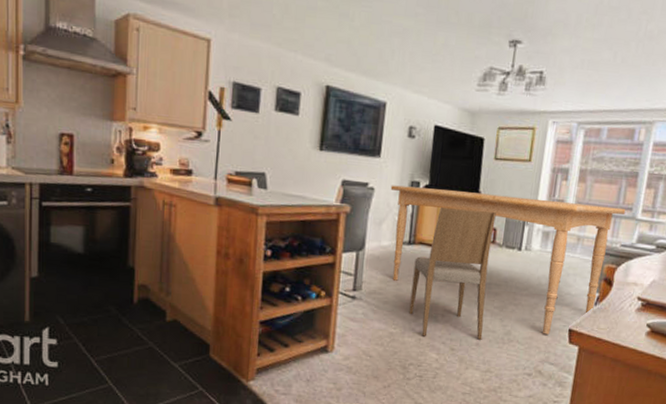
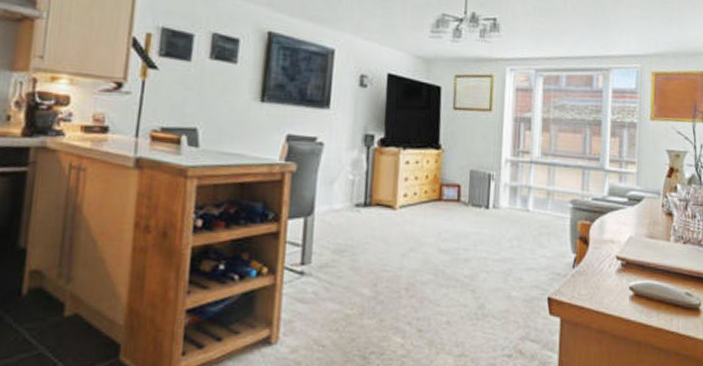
dining table: present [390,185,626,335] -> none [342,139,593,306]
dining chair: present [409,206,496,340] -> none [367,162,459,317]

